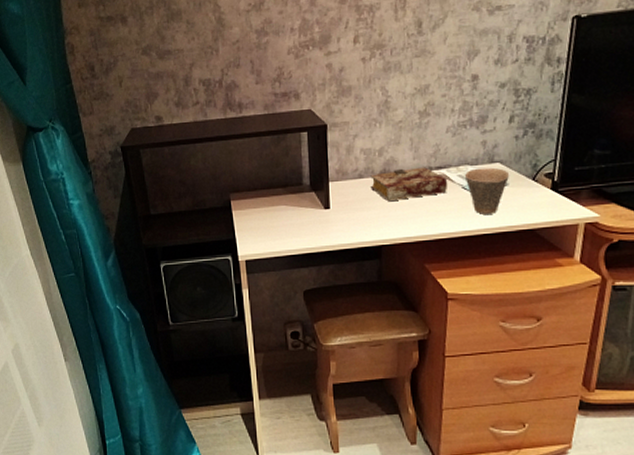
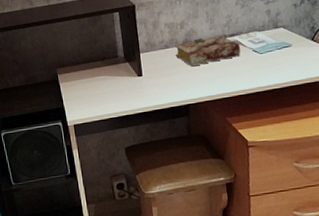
cup: present [464,167,510,214] -> none [254,32,293,72]

